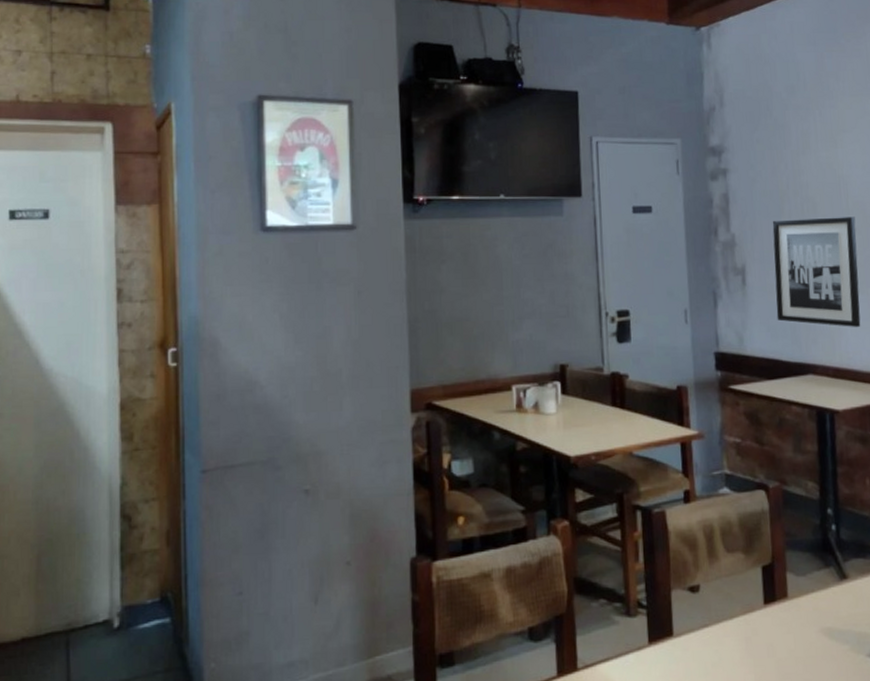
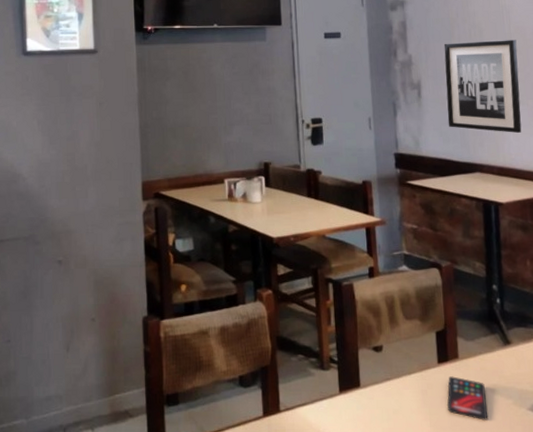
smartphone: none [774,619,822,671] -> present [446,376,488,420]

